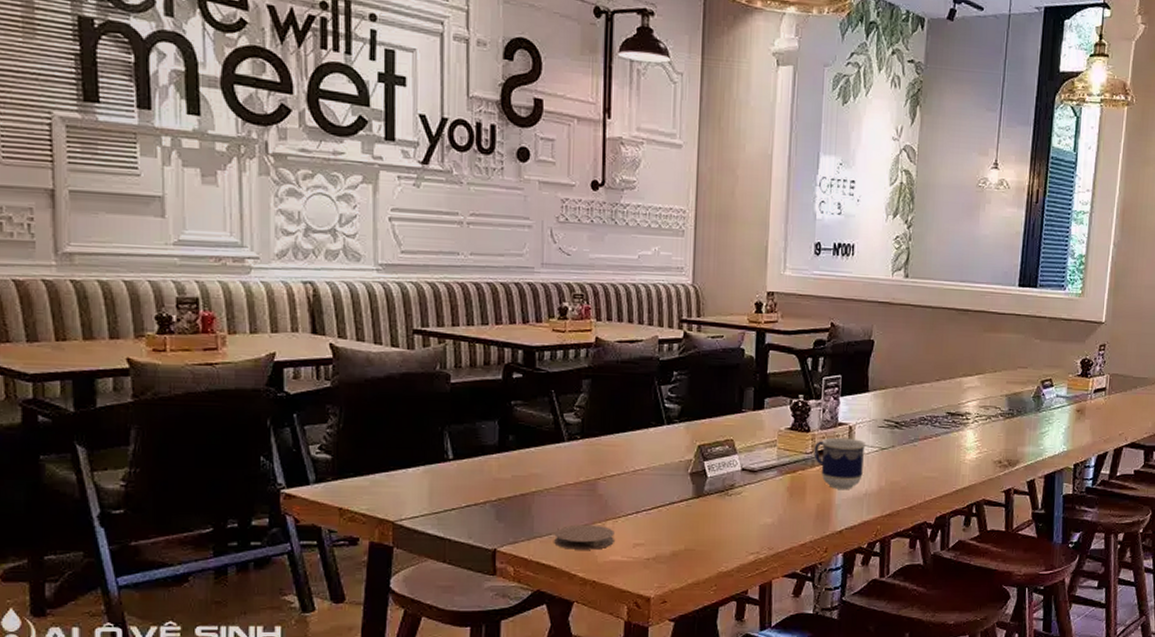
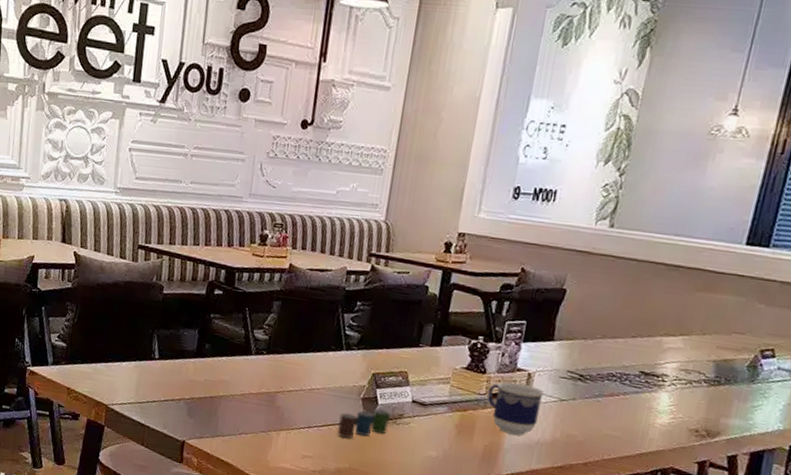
coaster: present [554,524,615,550] -> none [233,430,287,455]
cup: none [667,482,722,518] -> present [336,409,391,438]

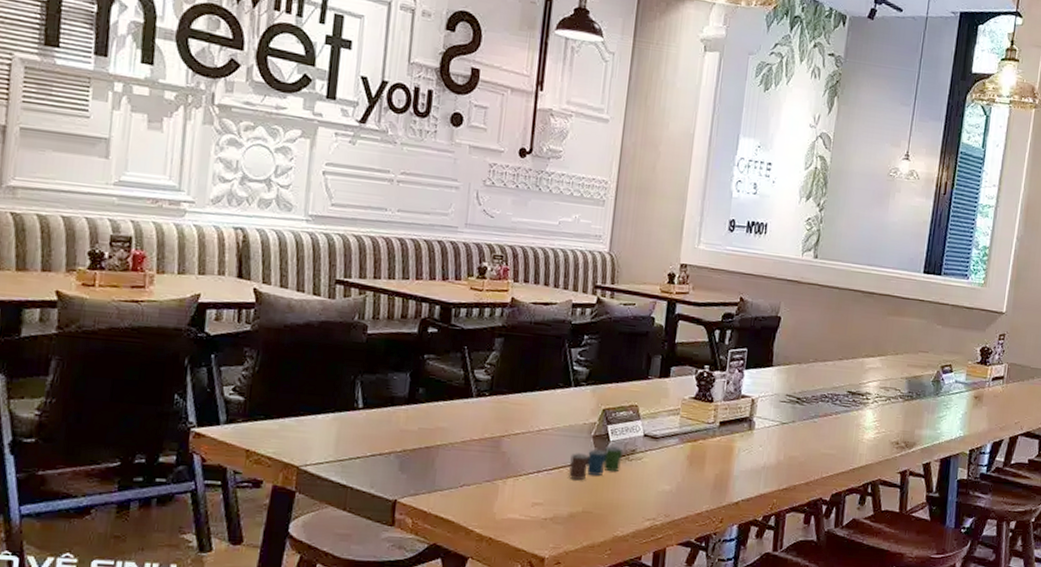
cup: present [487,382,544,436] -> none [715,409,767,461]

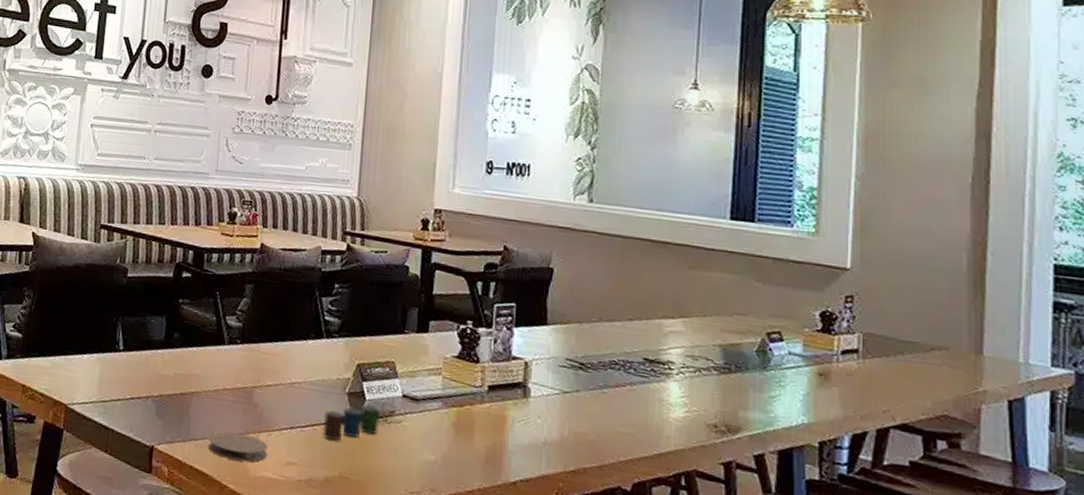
coaster: none [454,480,515,507] -> present [208,432,268,462]

